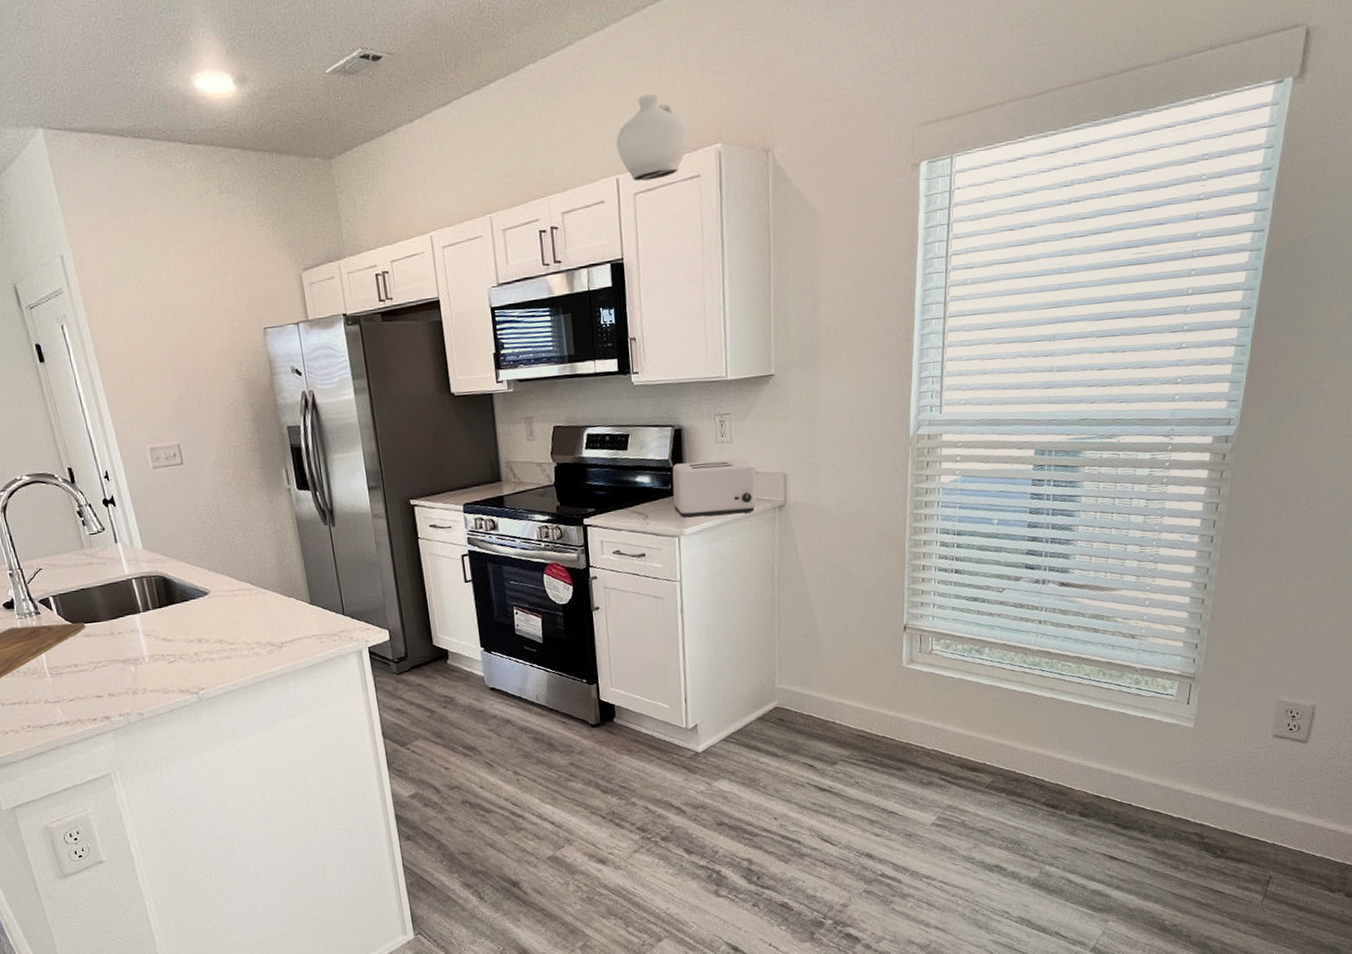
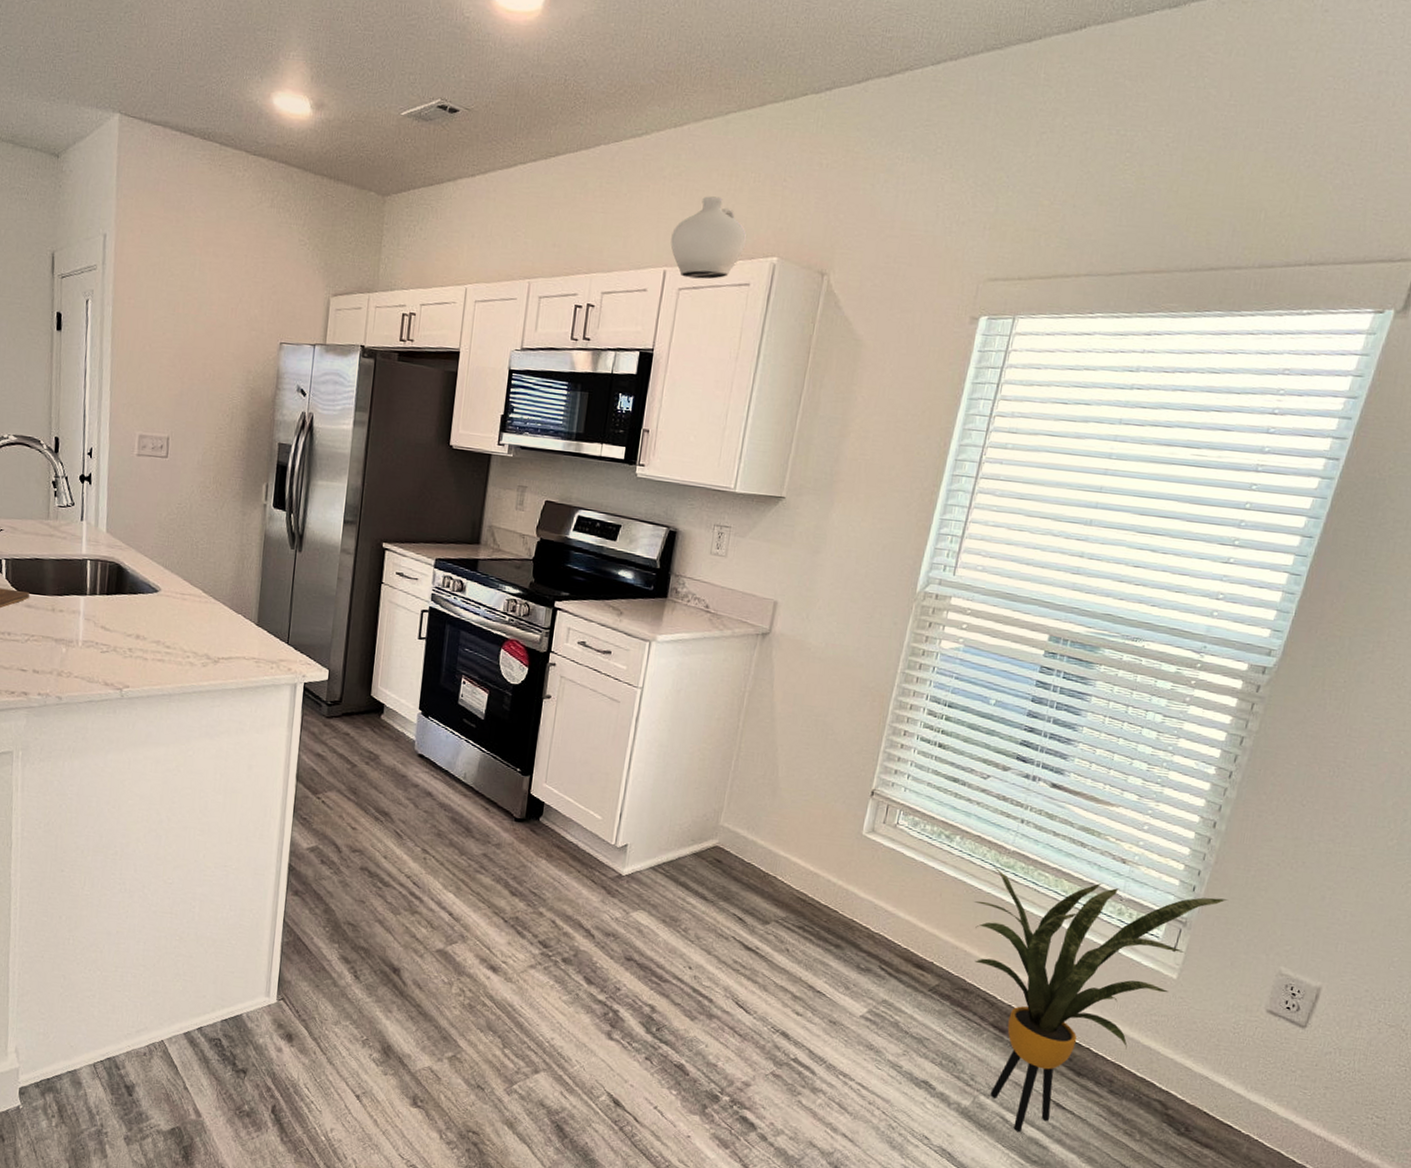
toaster: present [672,458,758,518] -> none [651,566,748,634]
house plant: none [1010,649,1227,889] -> present [973,866,1228,1133]

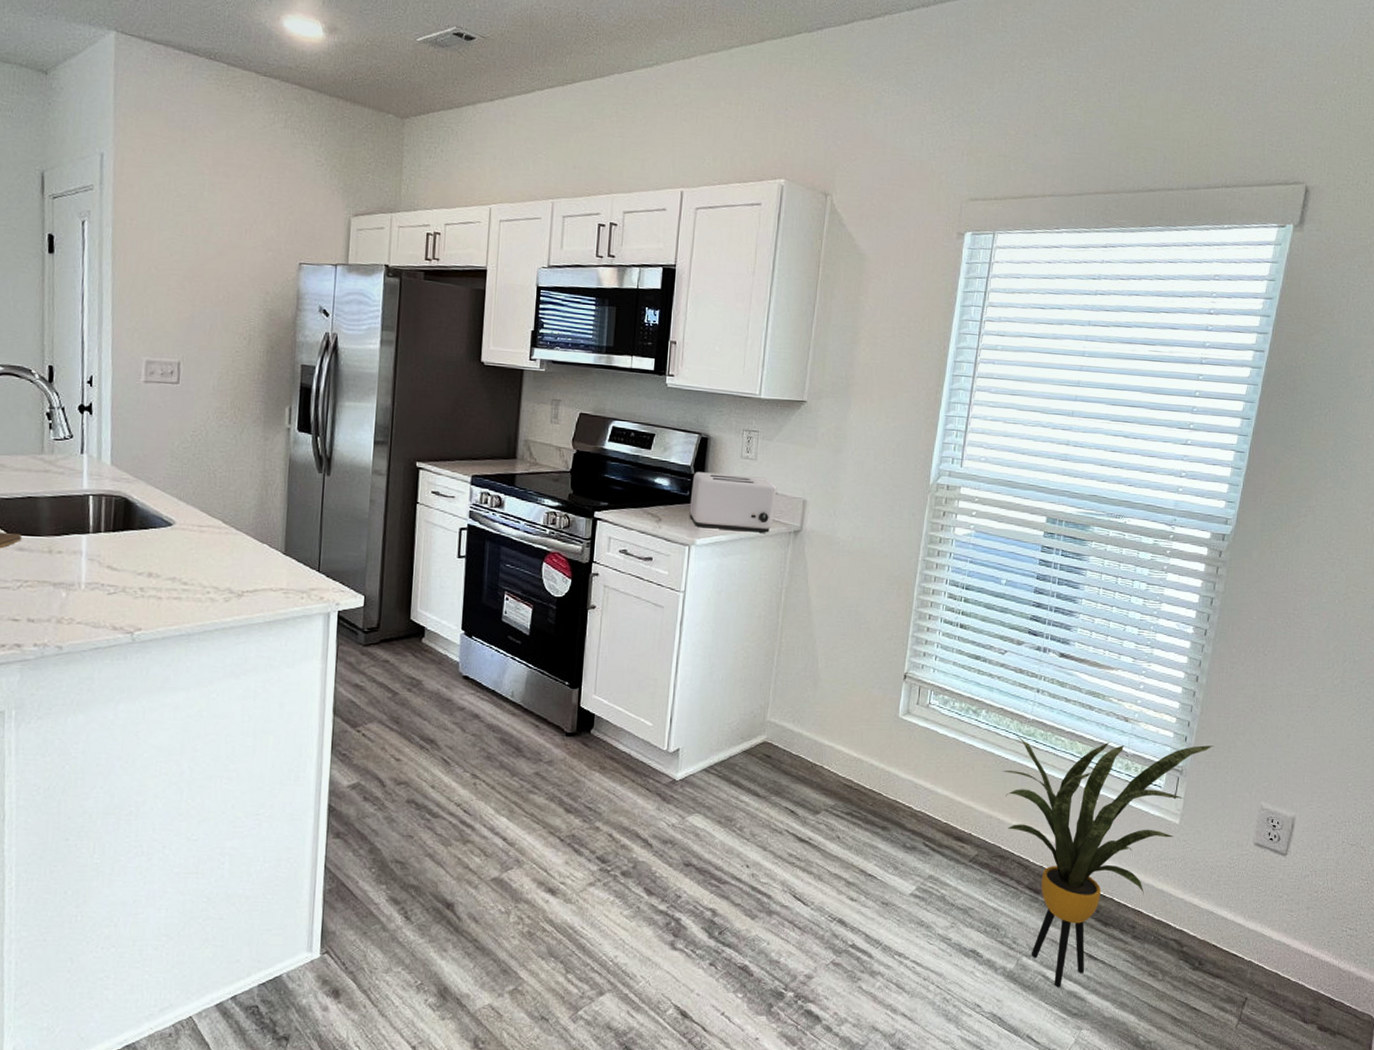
toaster: none [651,566,748,634] -> present [689,472,778,533]
ceramic jug: present [670,196,748,279] -> none [686,122,756,200]

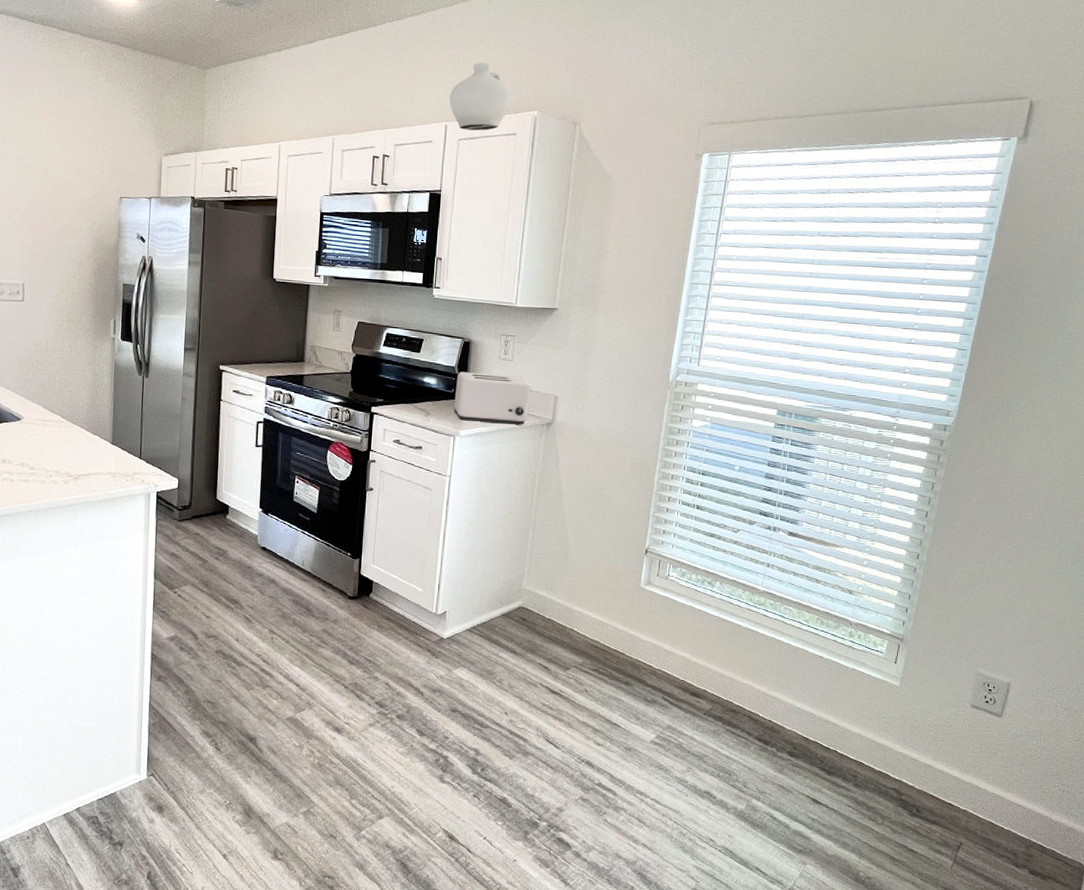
ceramic jug: none [686,122,756,200] -> present [449,62,512,131]
house plant: present [1002,736,1214,988] -> none [735,605,934,828]

